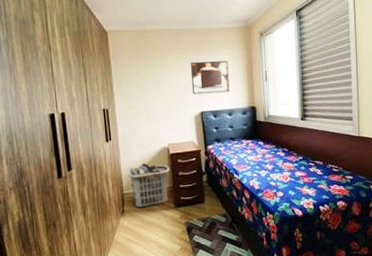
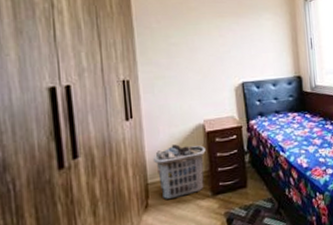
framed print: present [190,61,230,95] -> none [229,26,274,63]

